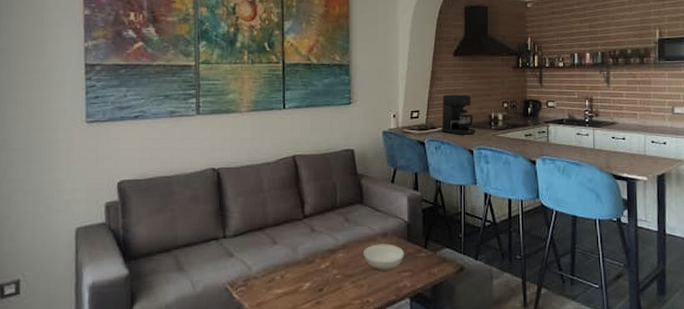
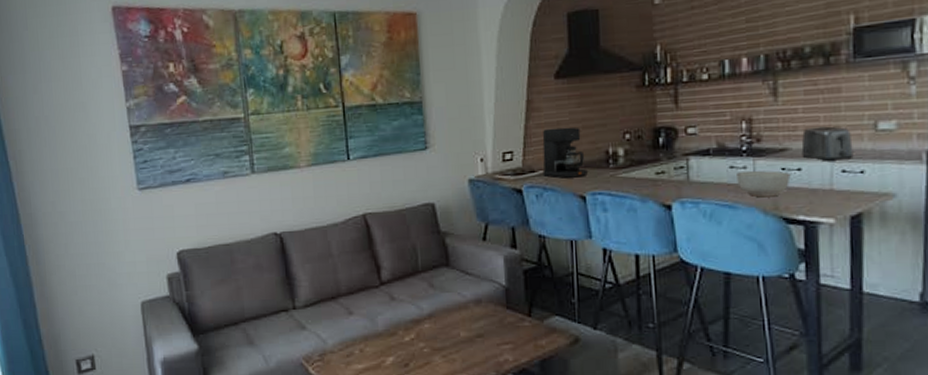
bowl: present [363,244,405,270] -> none [454,312,504,343]
bowl: none [582,138,618,158] -> present [737,170,791,198]
toaster: none [625,108,659,134] -> present [801,126,854,161]

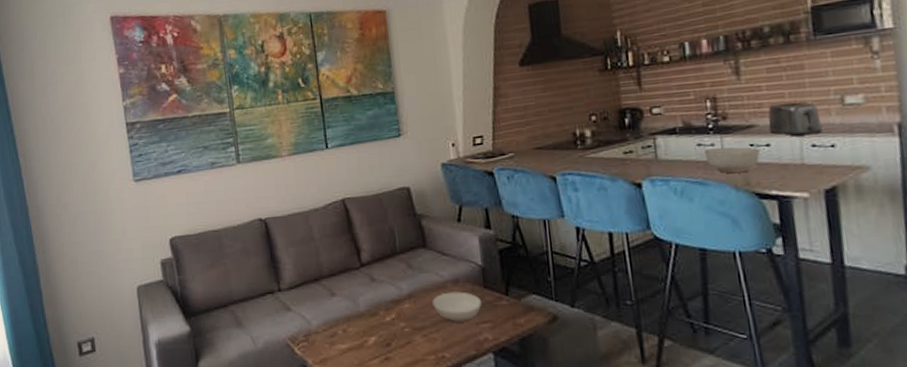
bowl: none [454,312,504,343] -> present [432,291,482,322]
coffee maker: present [542,127,588,179] -> none [510,110,557,161]

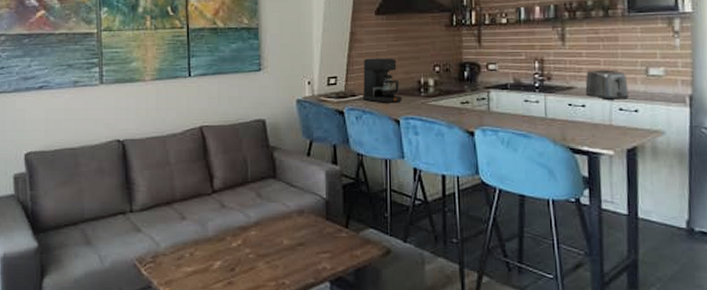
bowl: present [432,291,482,322] -> none [278,222,324,251]
coffee maker: none [510,110,557,161] -> present [362,58,402,103]
bowl: present [705,147,760,174] -> none [530,106,576,129]

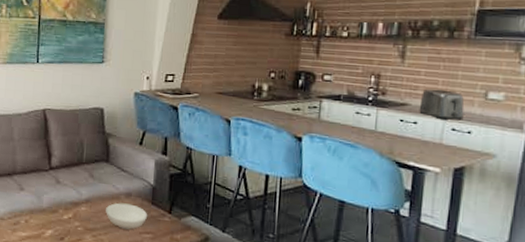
bowl: none [278,222,324,251] -> present [106,203,148,230]
coffee maker: present [362,58,402,103] -> none [197,59,235,104]

